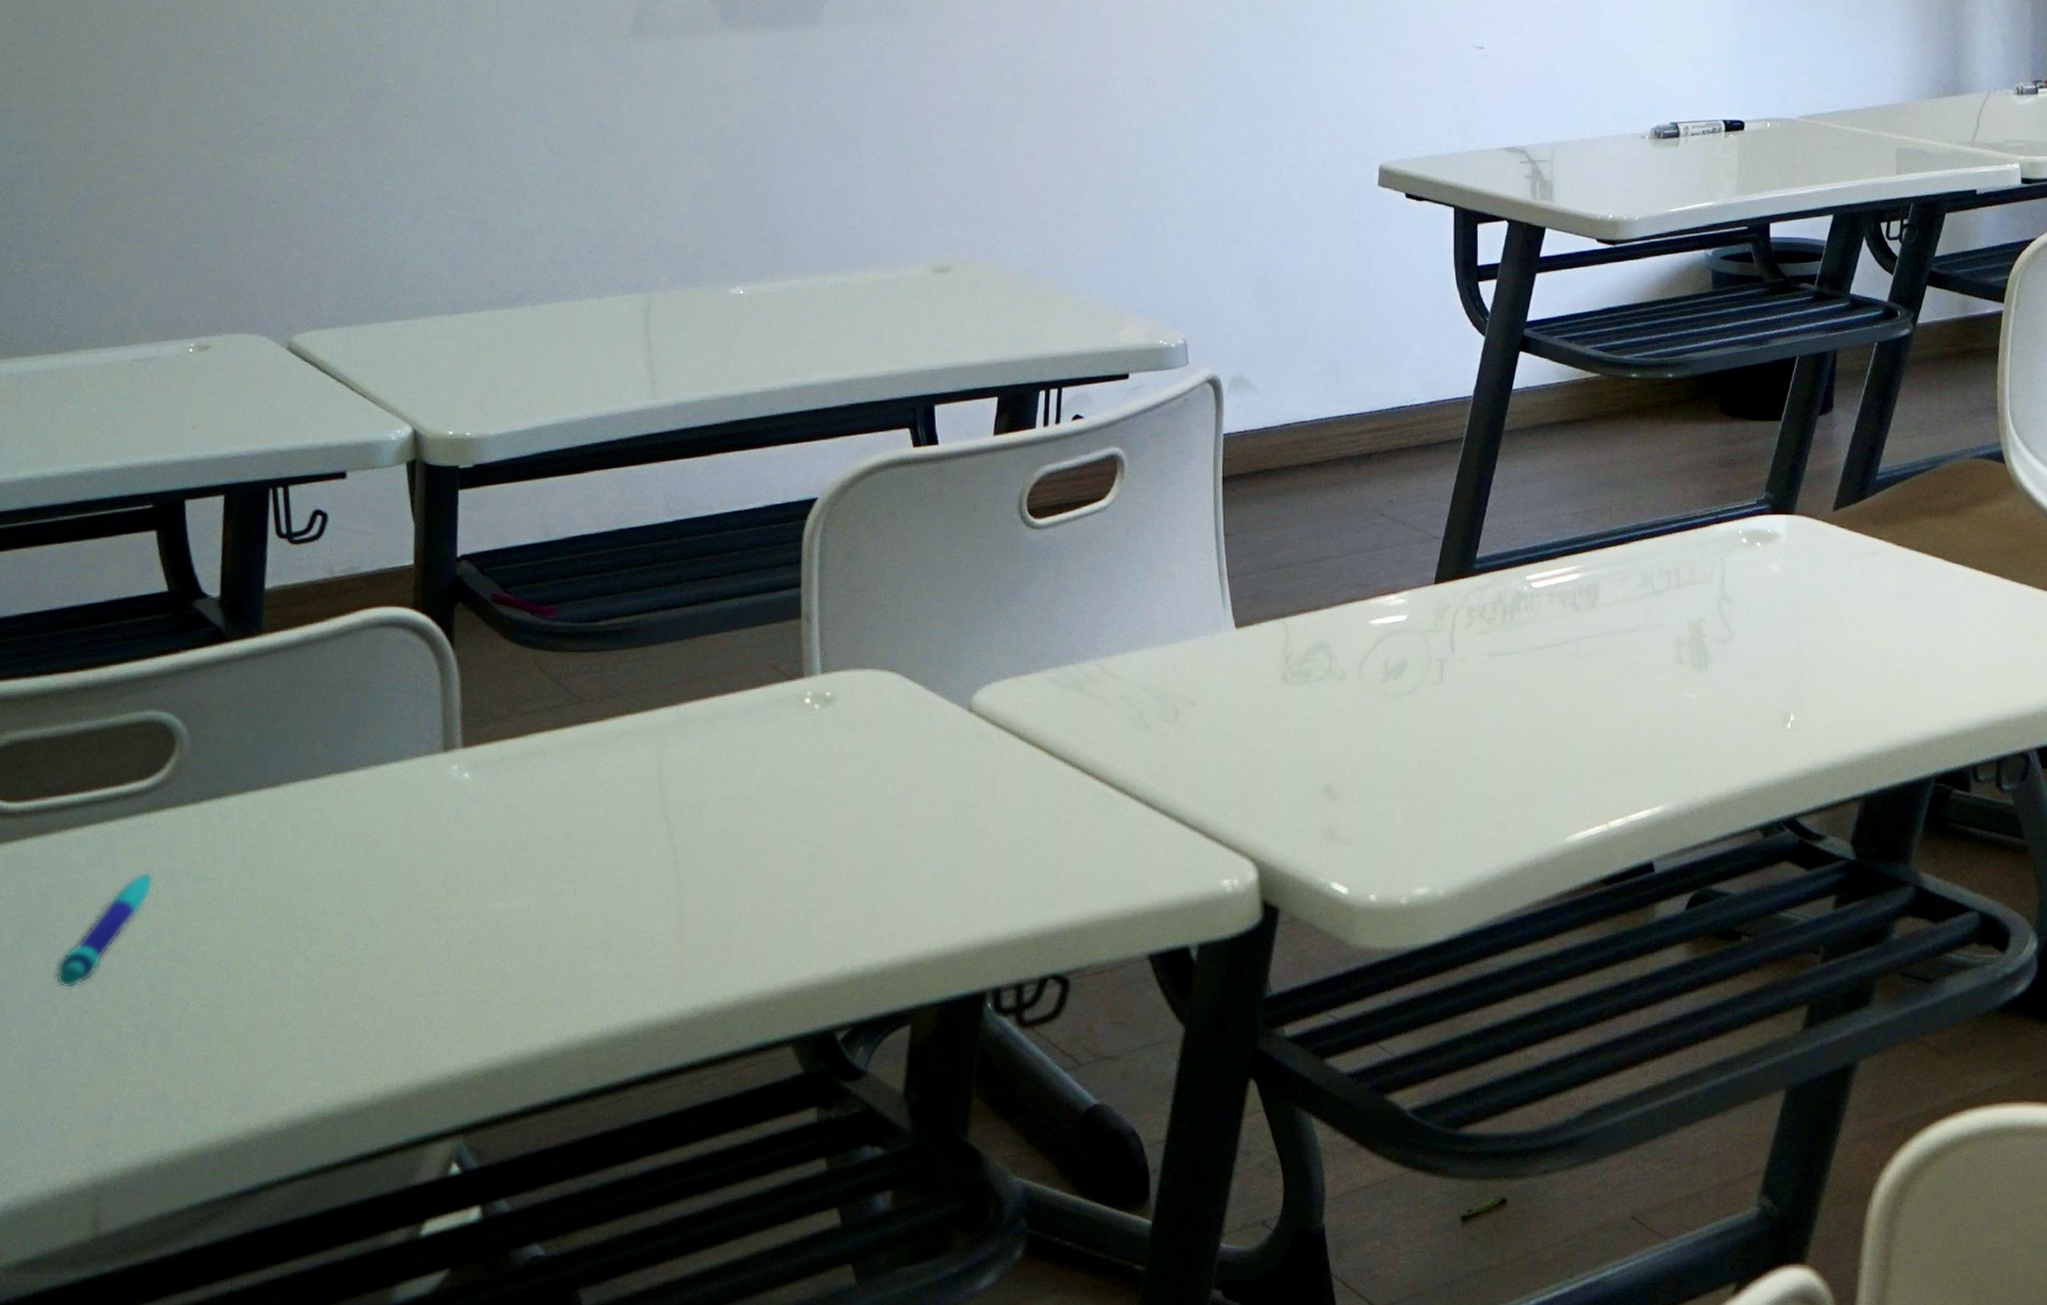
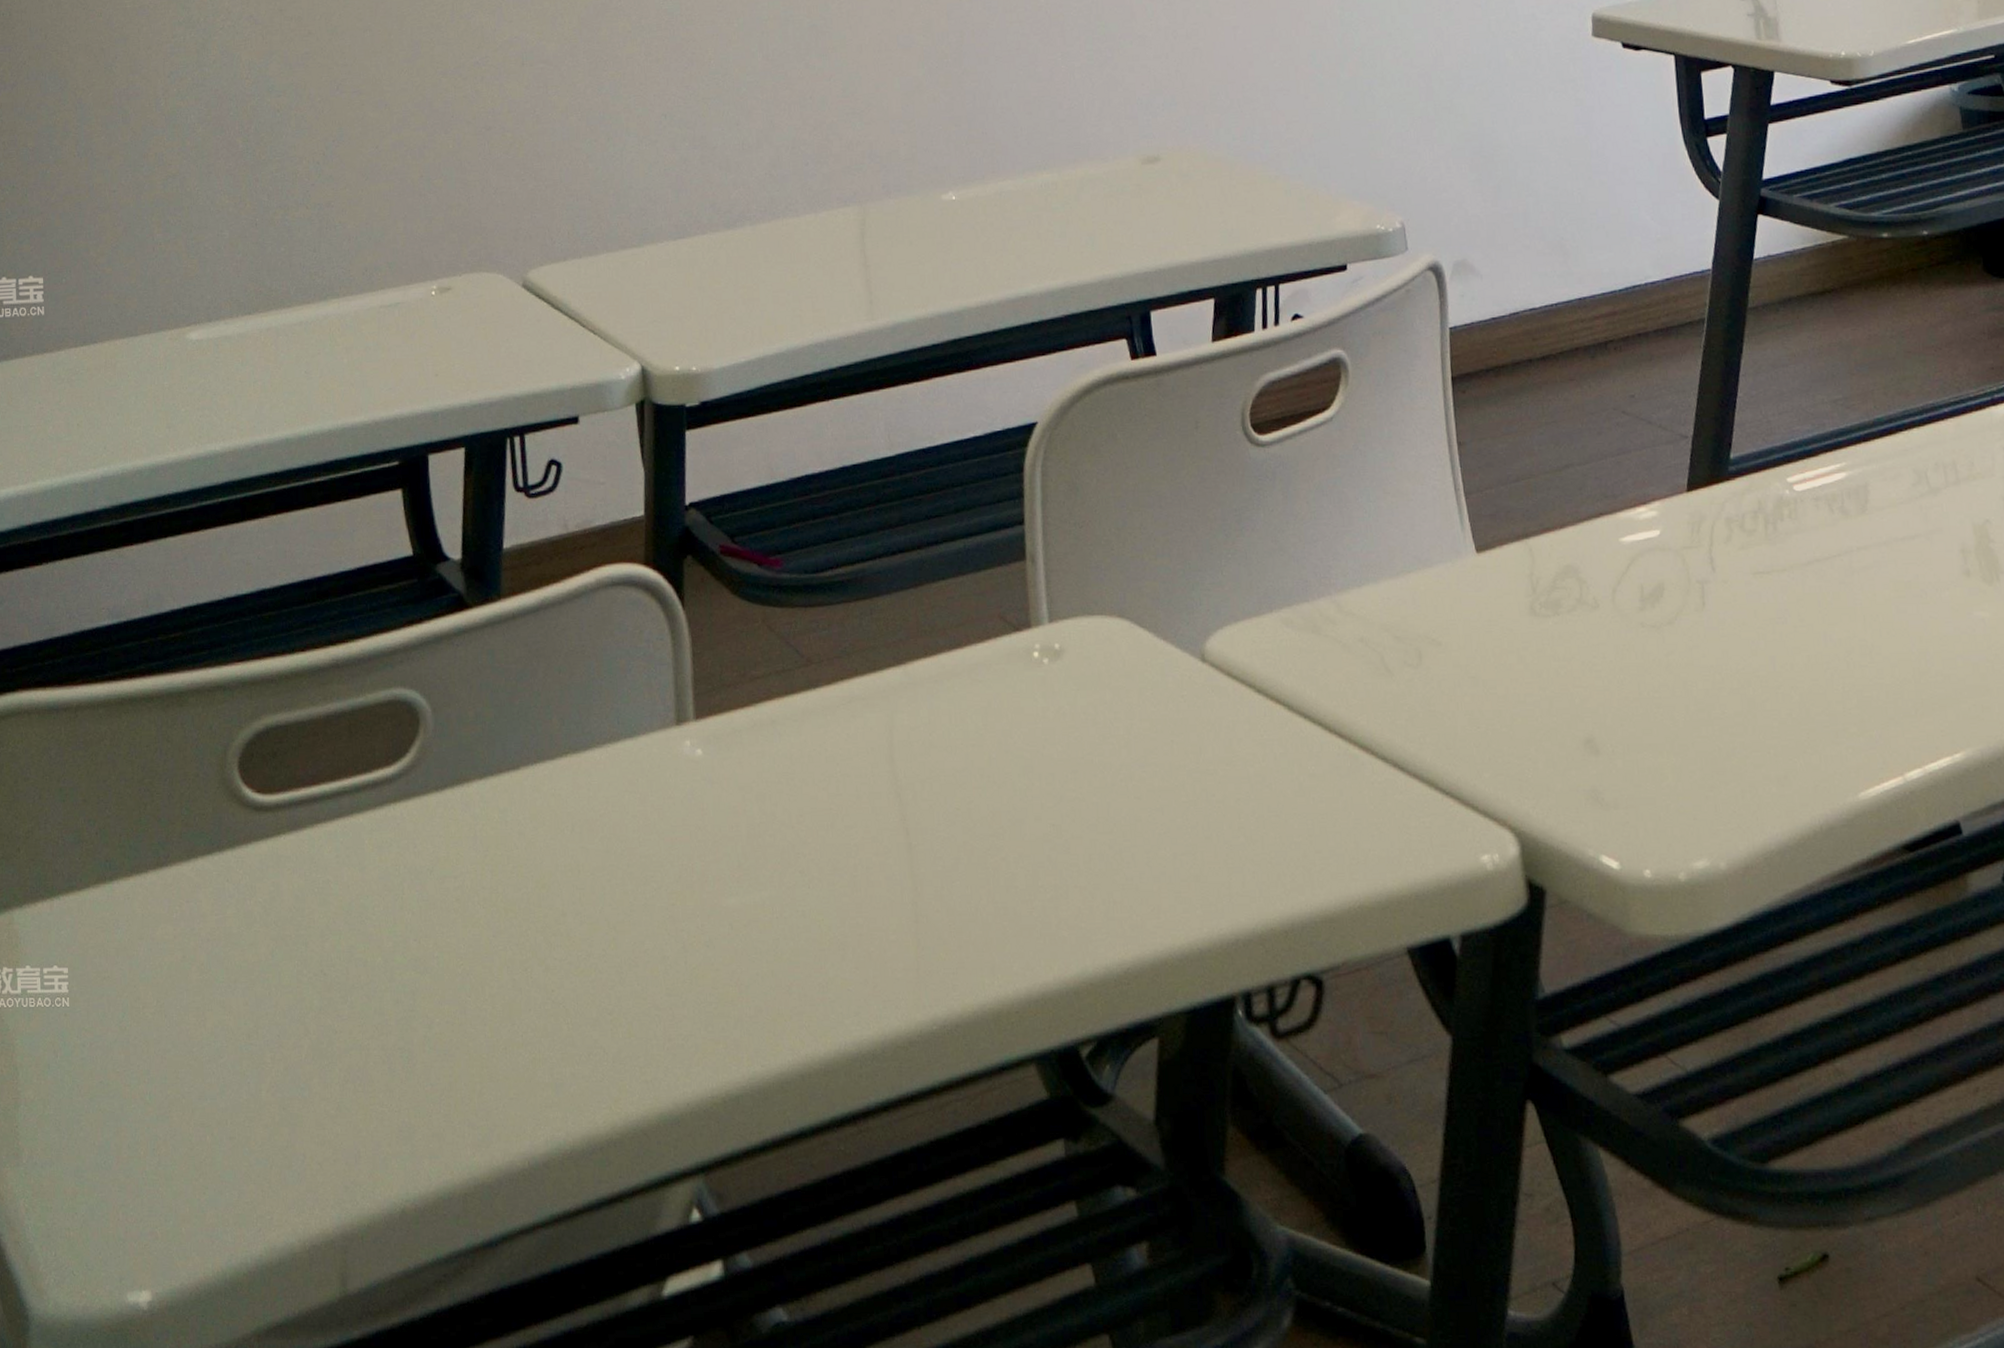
pen: present [55,872,154,989] -> none [306,870,400,1006]

